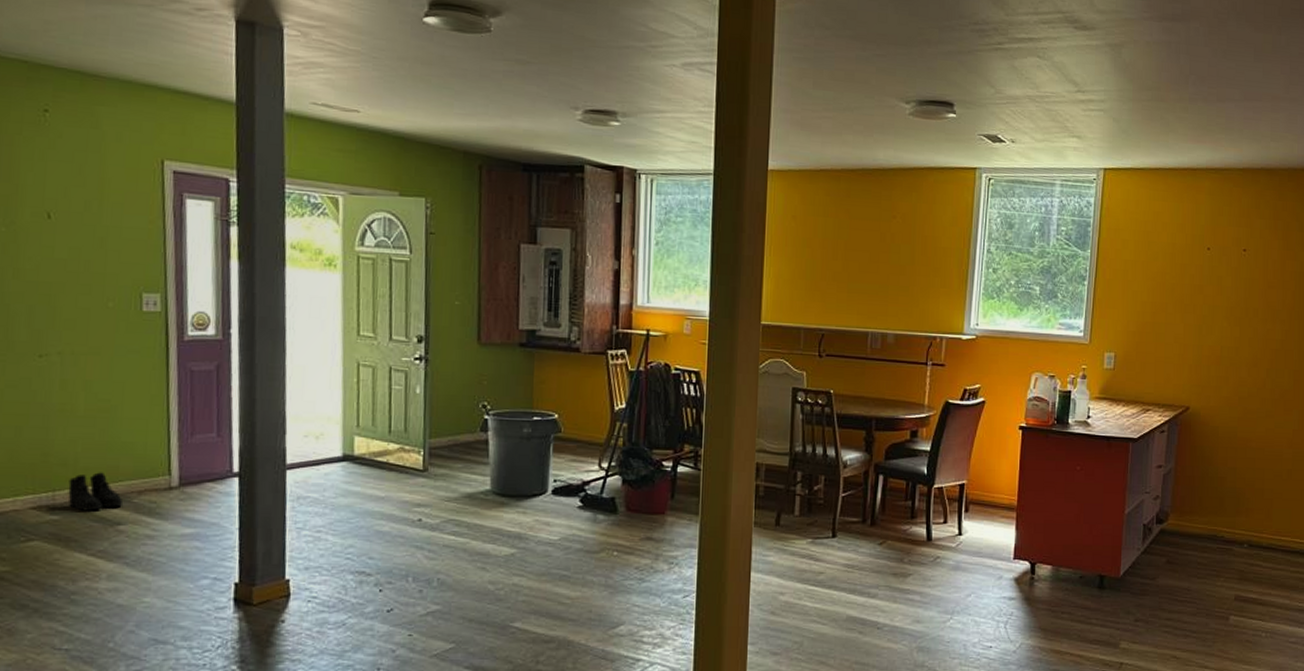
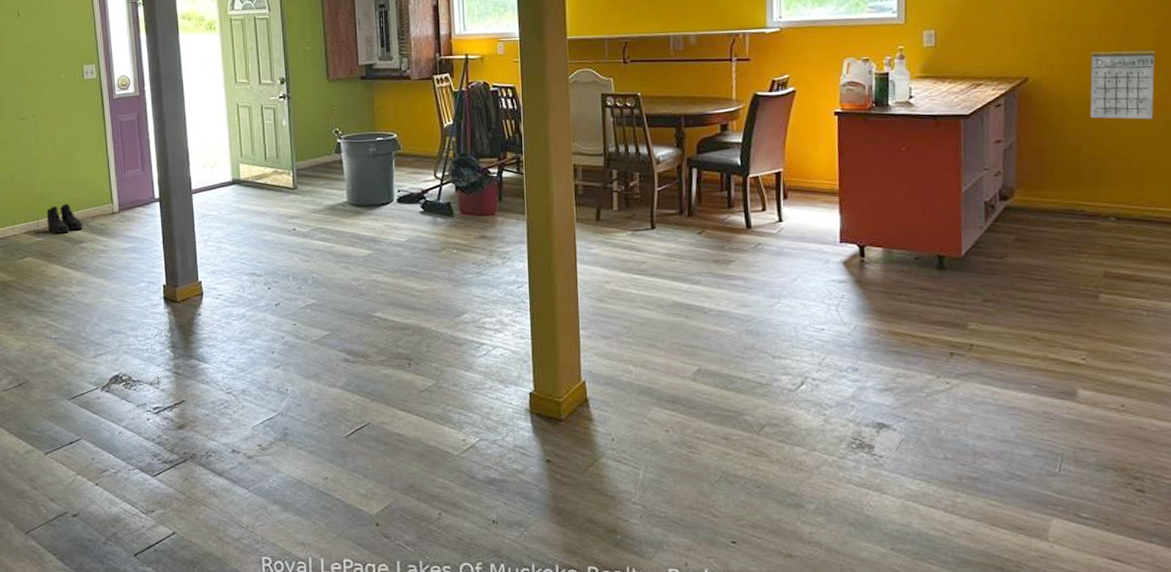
calendar: none [1236,376,1291,455] -> present [1090,36,1155,120]

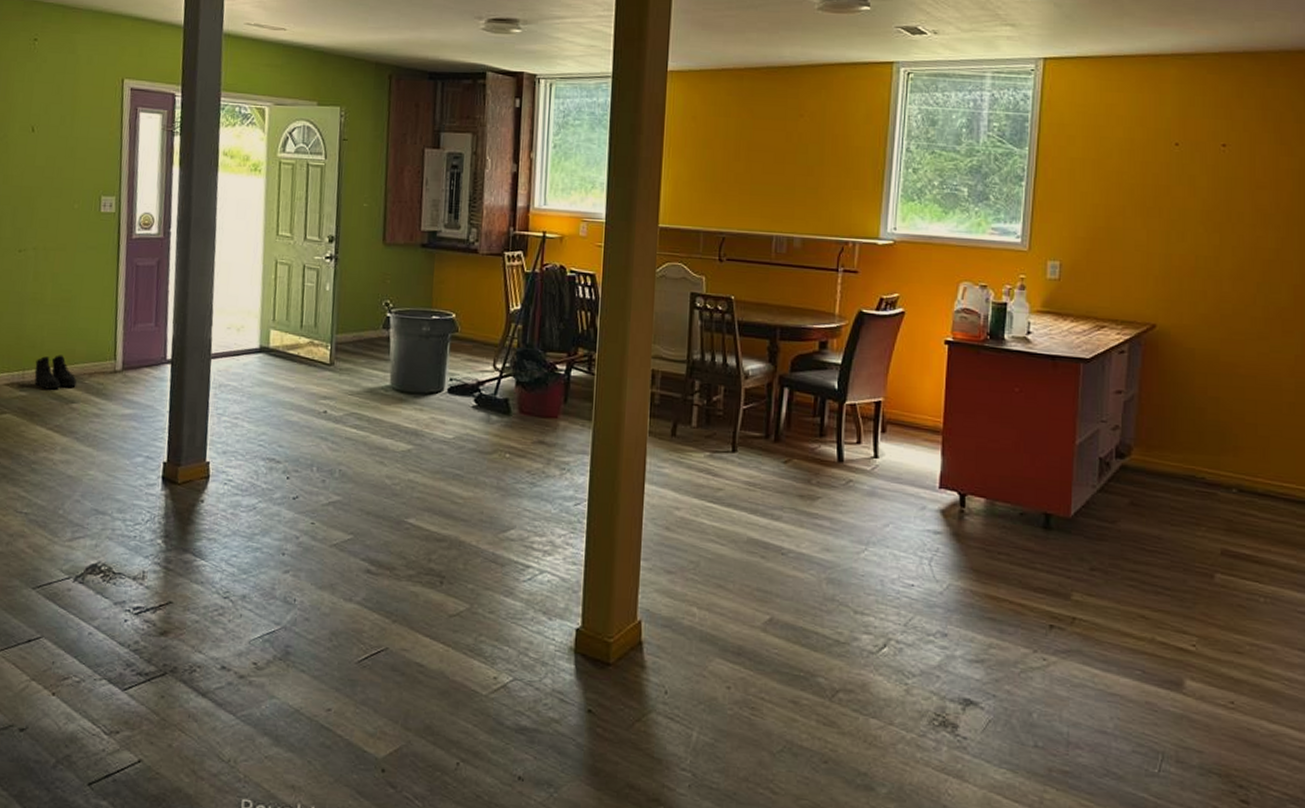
calendar: present [1090,36,1155,120] -> none [1218,291,1291,385]

